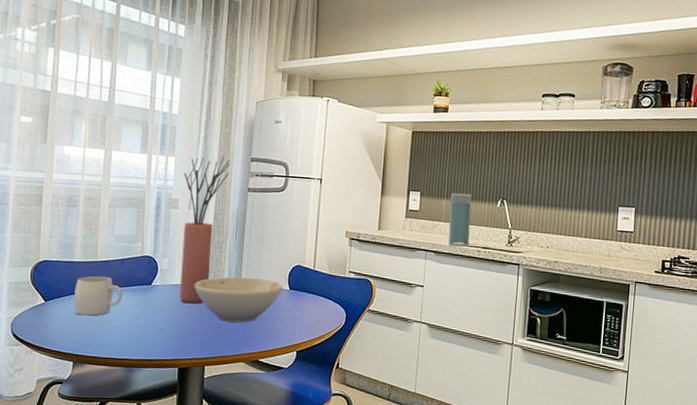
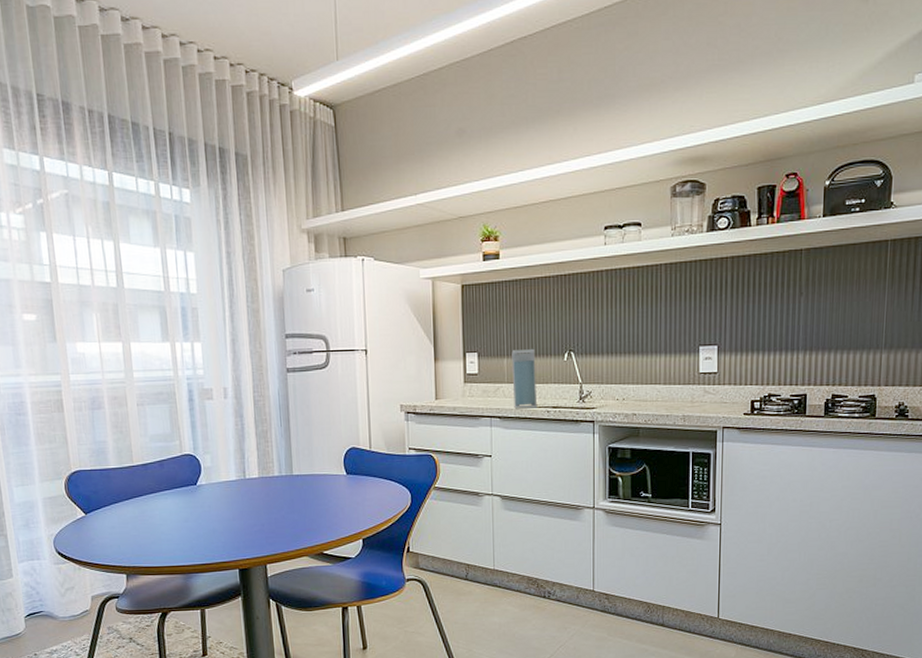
mug: present [74,276,123,316] -> none [115,481,168,525]
vase: present [180,155,231,304] -> none [213,335,264,501]
bowl: present [194,277,283,323] -> none [242,466,339,516]

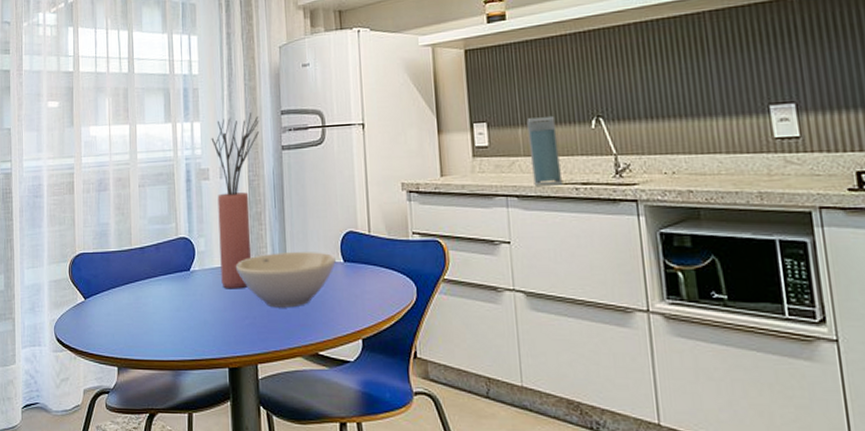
vase: none [213,335,264,501] -> present [211,112,260,289]
bowl: none [242,466,339,516] -> present [235,252,336,308]

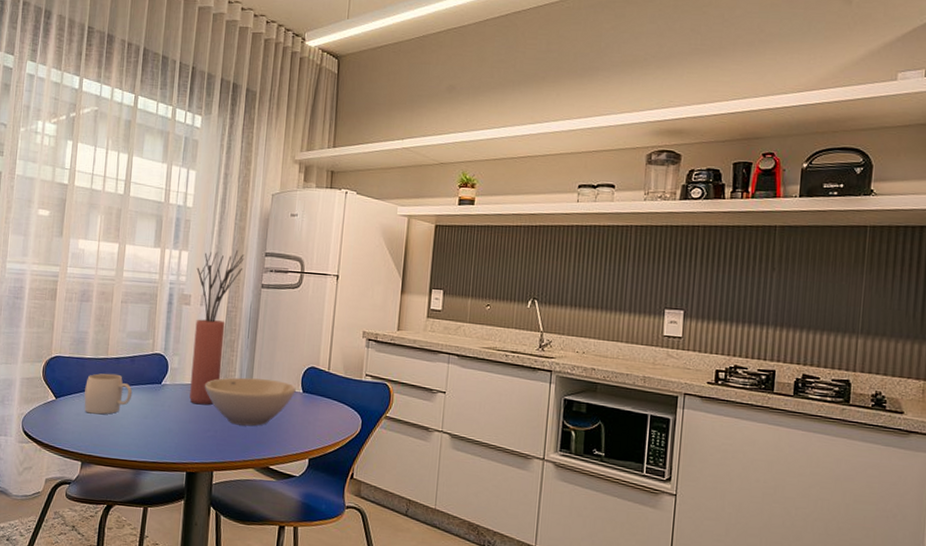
mug: none [113,265,162,312] -> present [84,373,133,415]
soap dispenser: present [527,115,563,188] -> none [473,292,500,352]

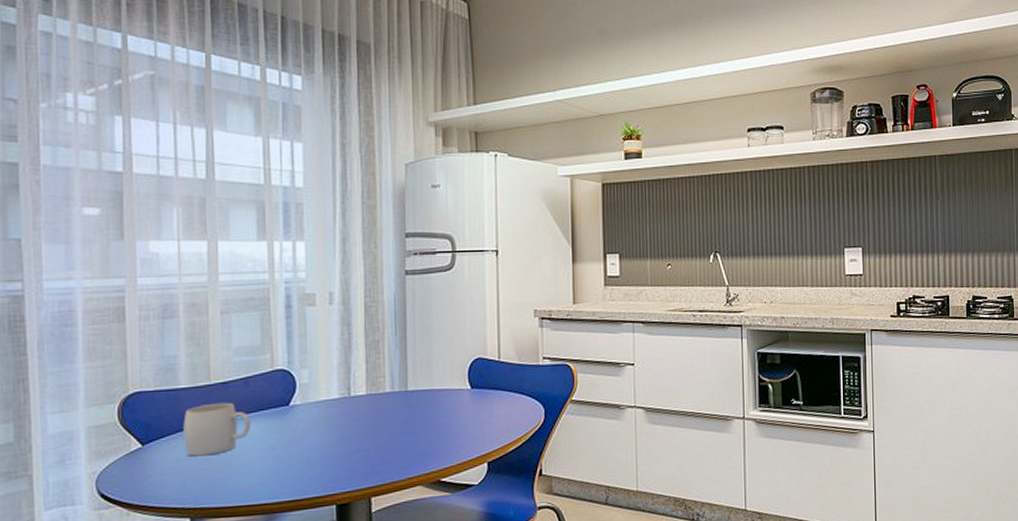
vase: present [189,250,245,405] -> none [318,234,380,423]
bowl: present [204,377,296,427] -> none [346,379,463,439]

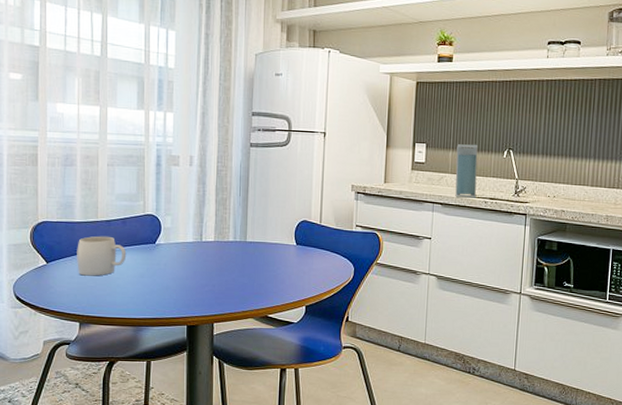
soap dispenser: none [655,249,683,314] -> present [455,144,479,199]

